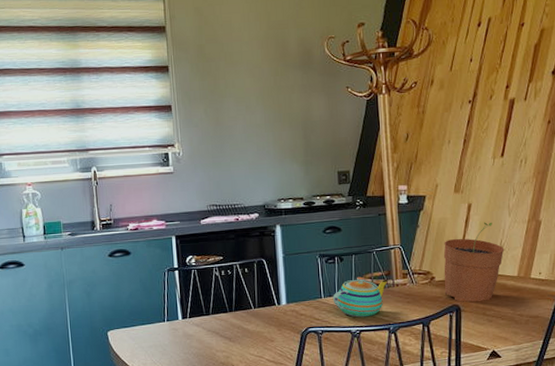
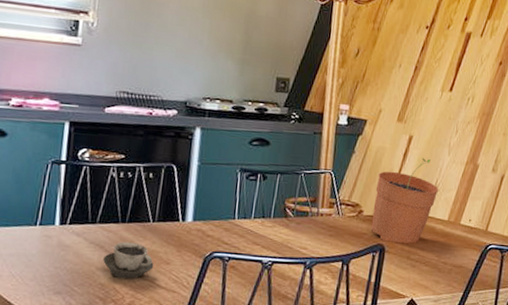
cup: none [220,327,261,357] -> present [103,242,154,279]
teapot: present [333,276,389,318] -> none [247,199,314,247]

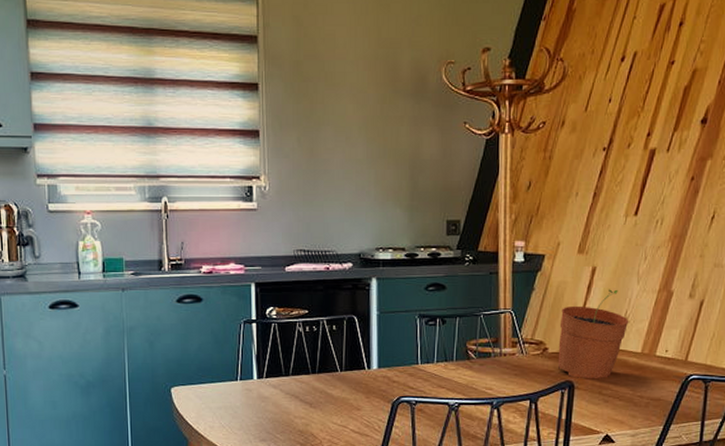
cup: present [103,242,154,279] -> none [299,391,346,426]

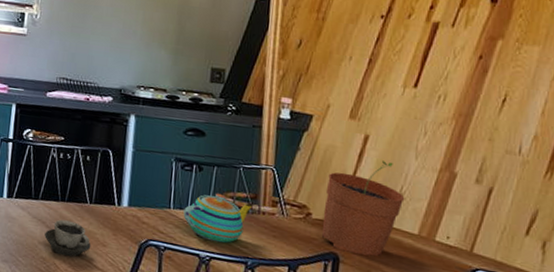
cup: none [299,391,346,426] -> present [44,219,91,257]
teapot: none [431,342,496,389] -> present [183,193,254,243]

